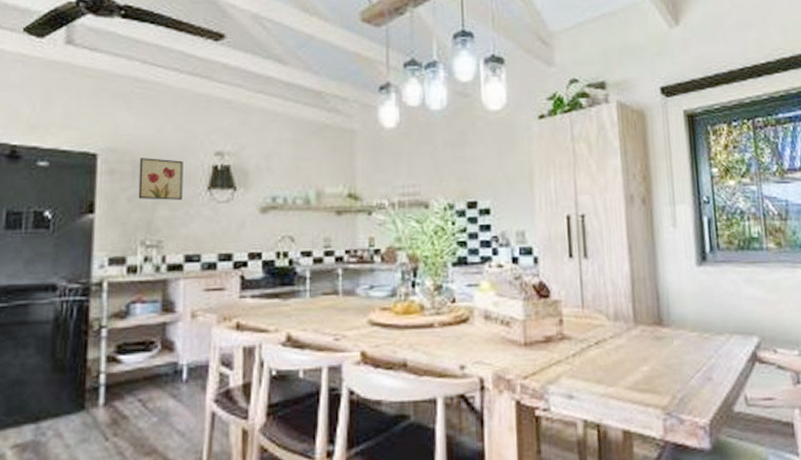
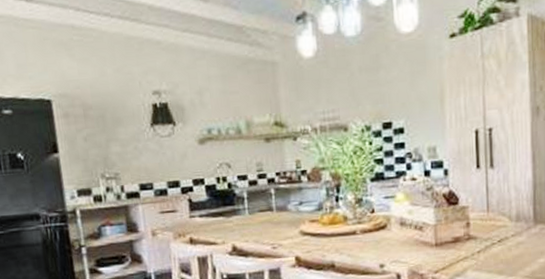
wall art: present [138,158,183,200] -> none [88,100,131,138]

